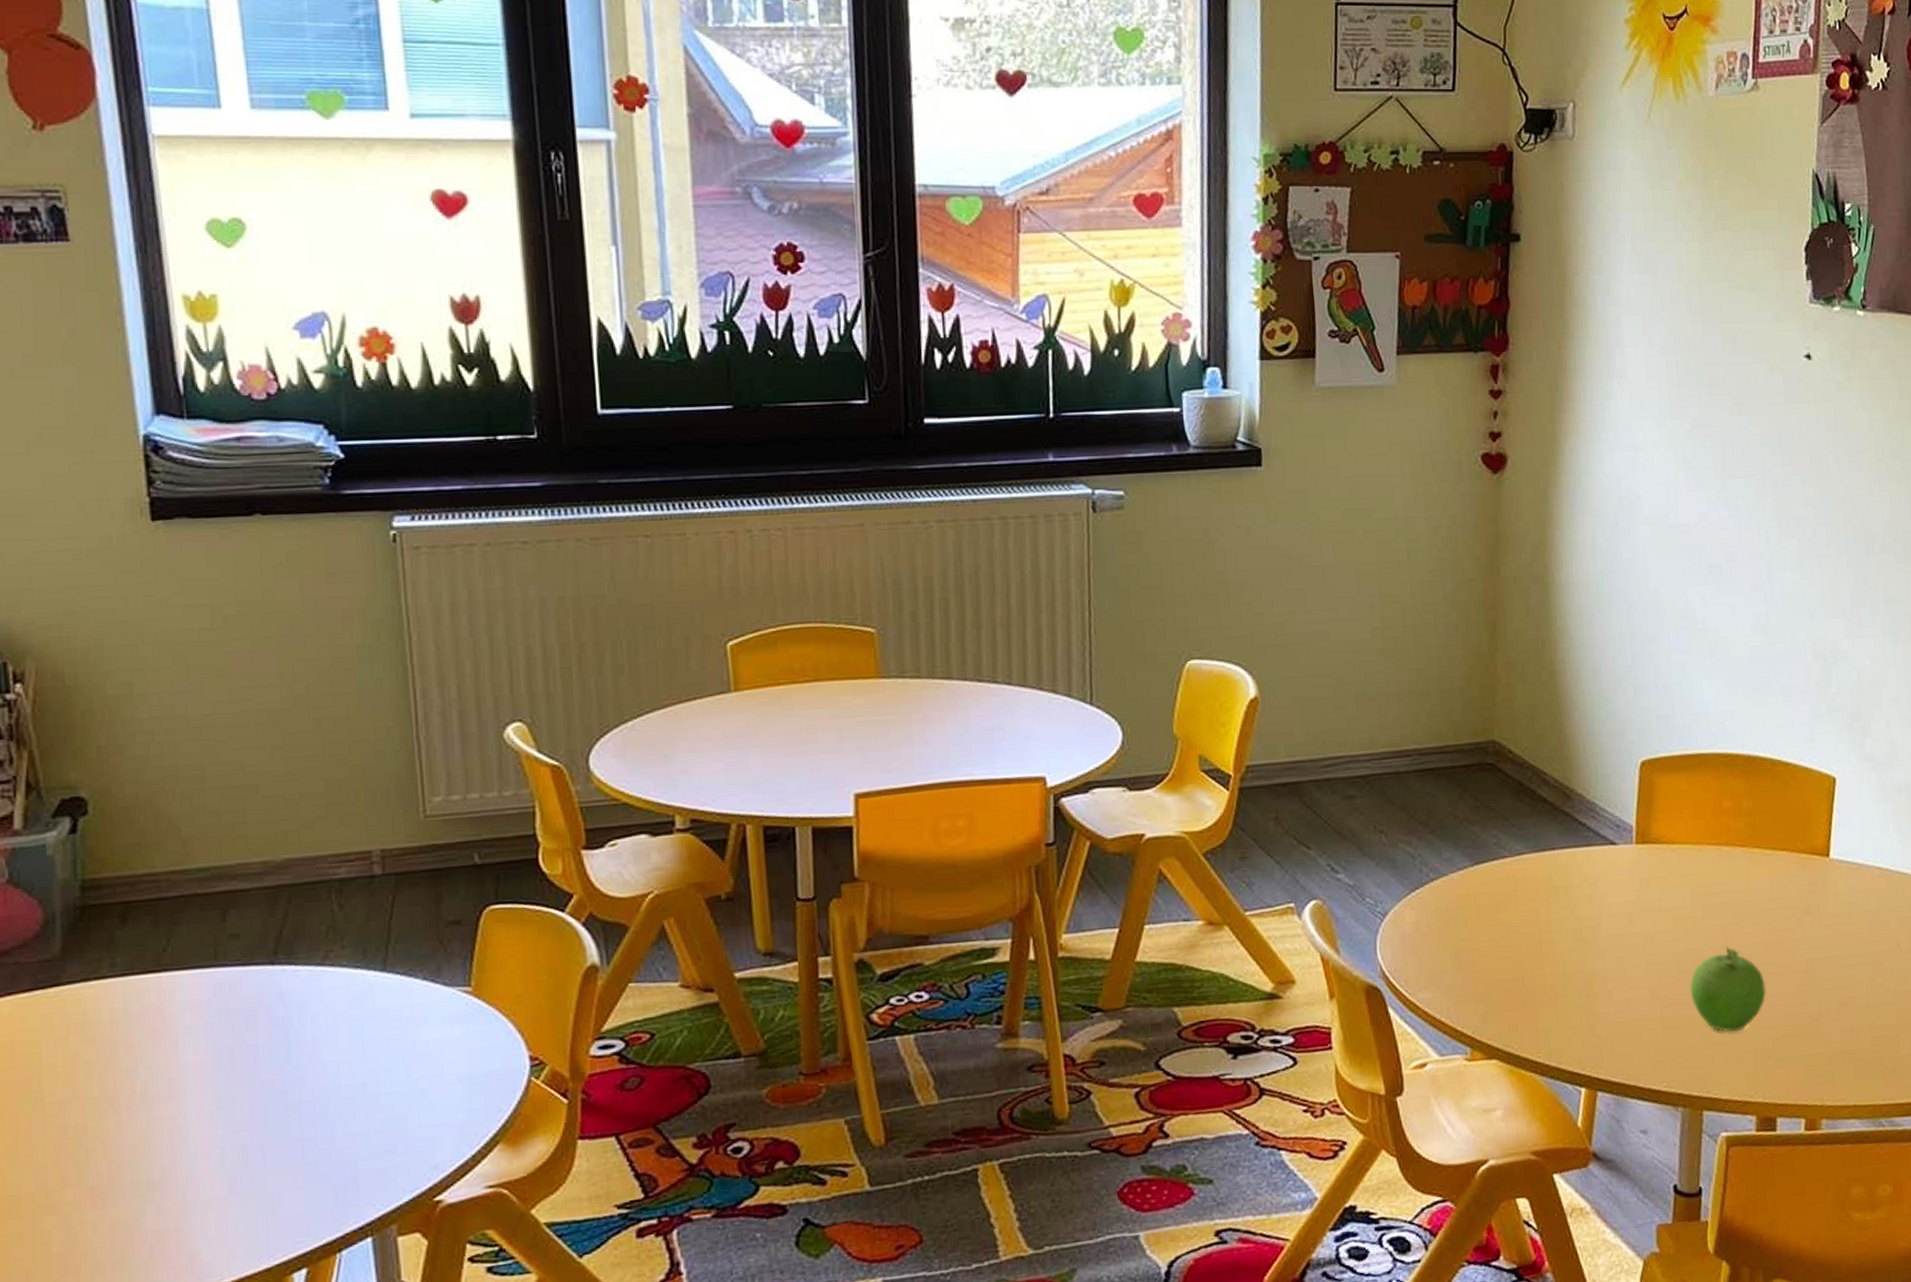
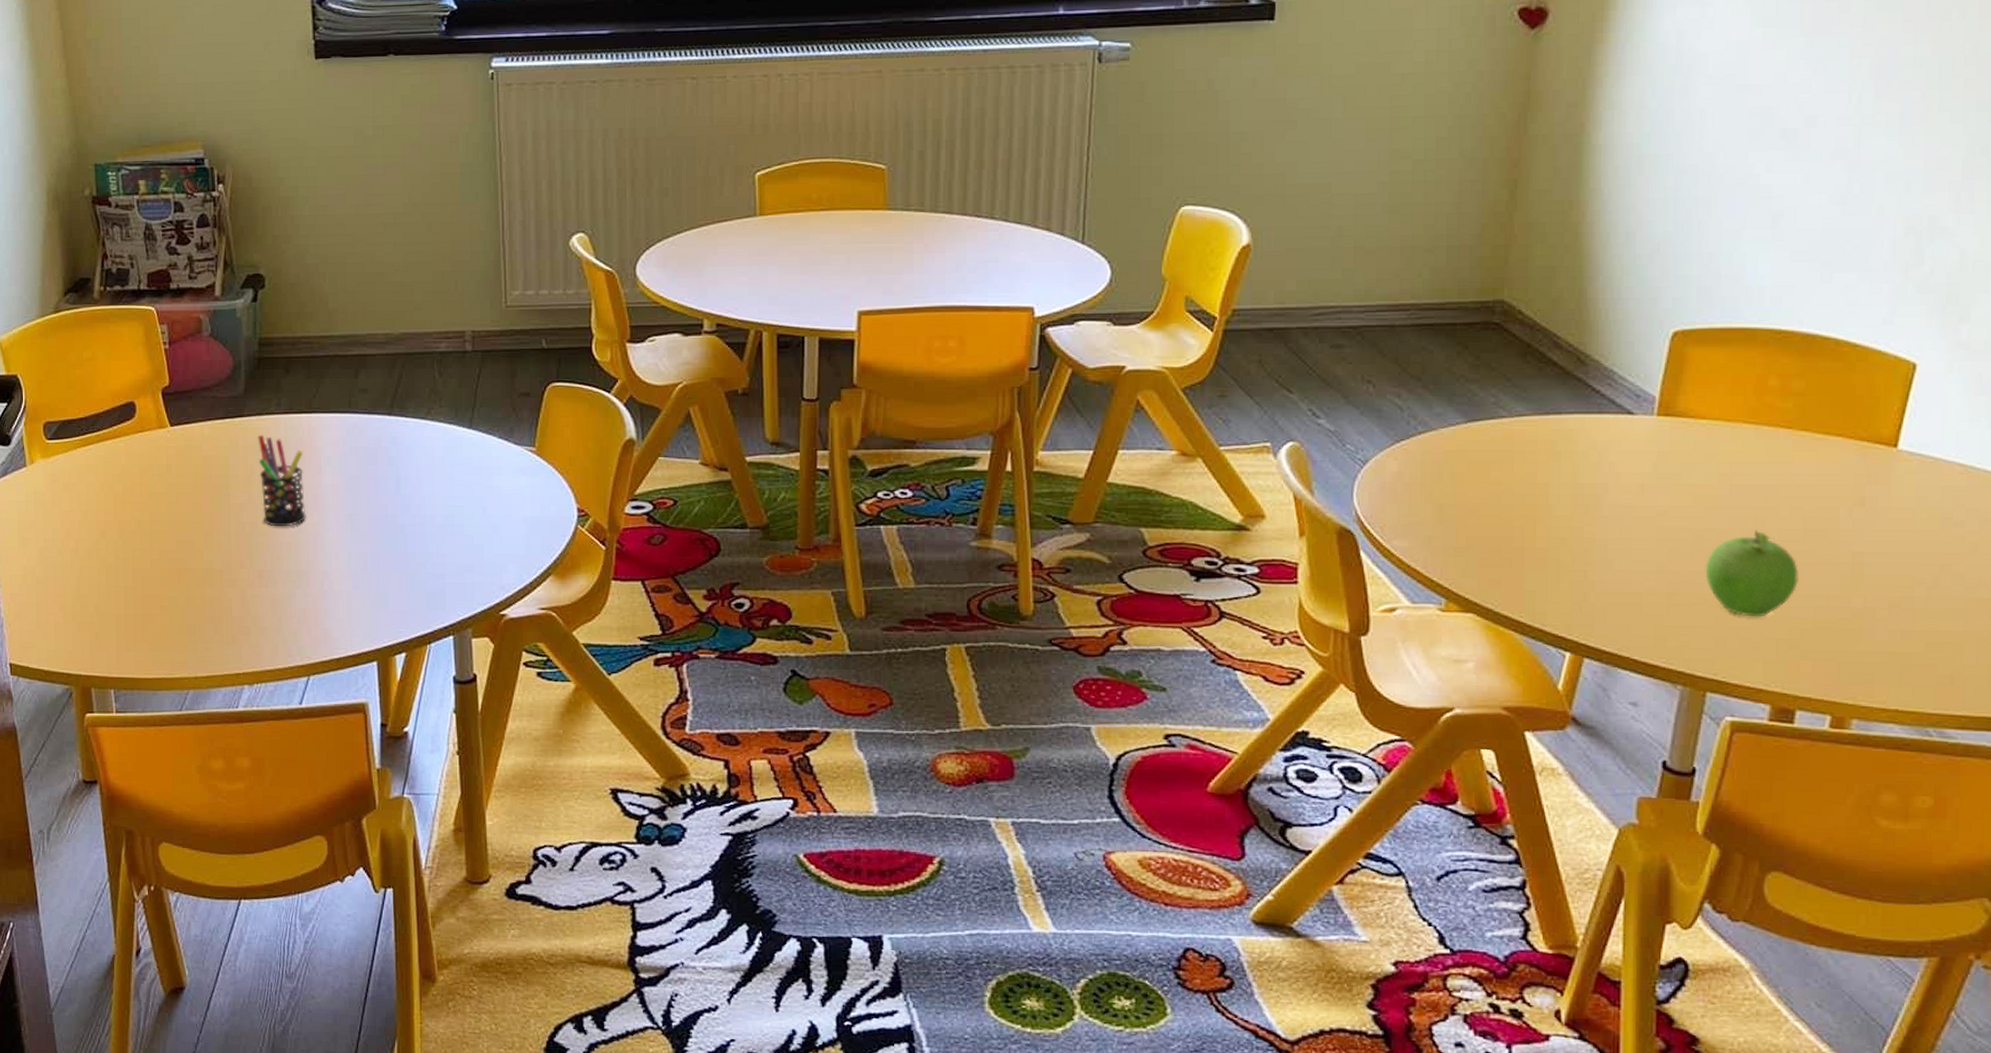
pen holder: none [83,1007,158,1127] -> present [258,435,306,527]

